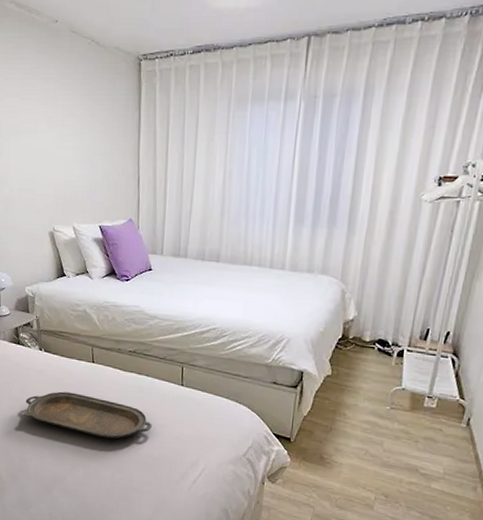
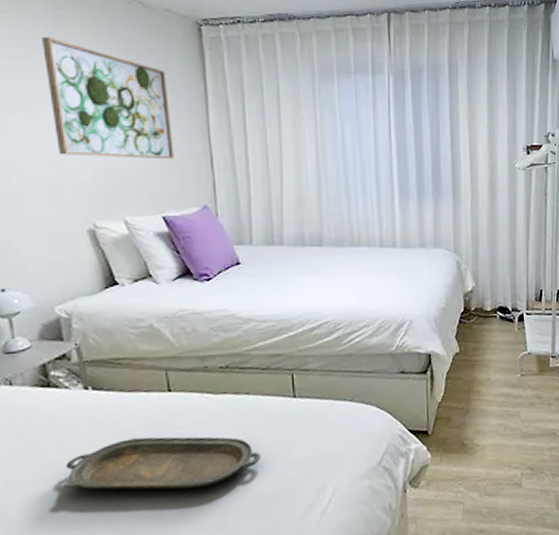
wall art: none [28,76,112,179] -> present [41,36,175,160]

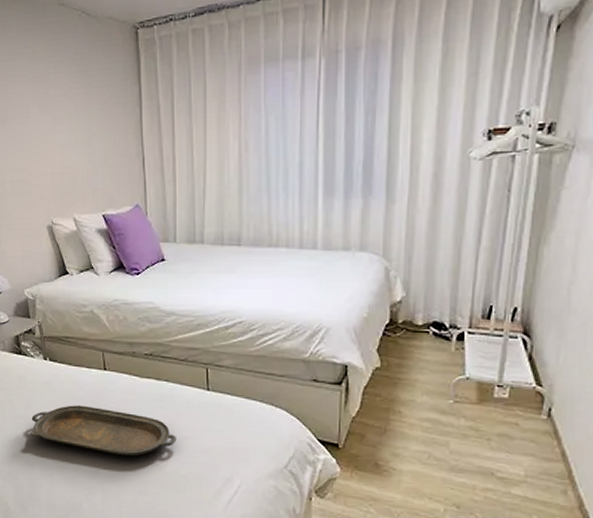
wall art: present [41,36,175,160] -> none [15,56,113,162]

